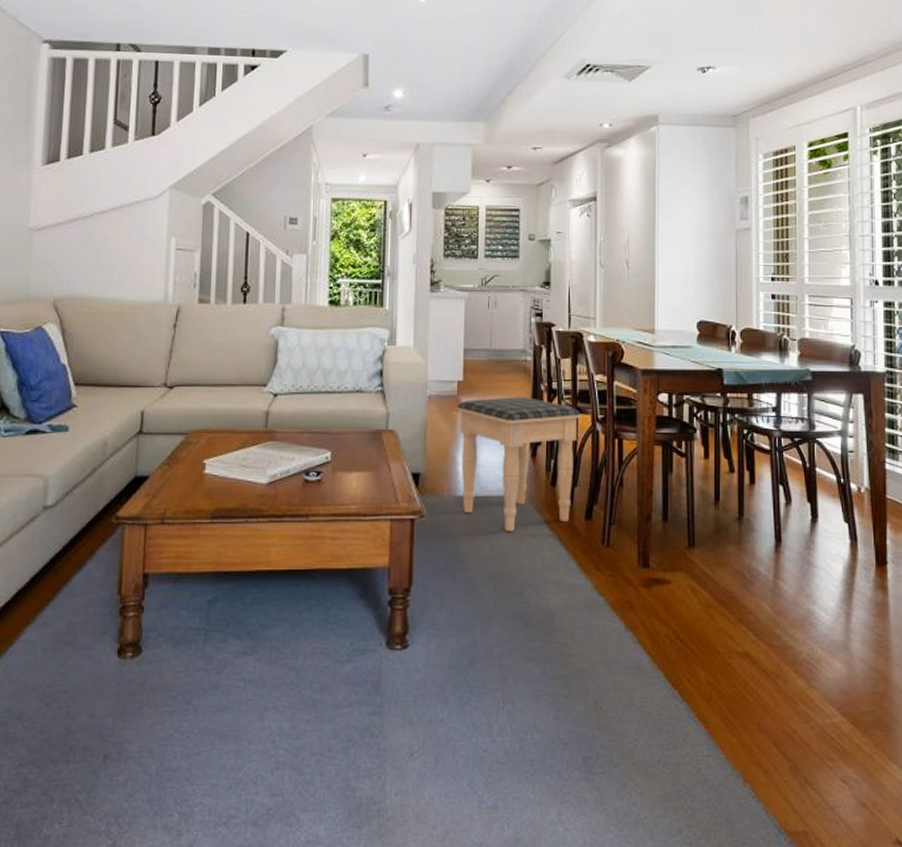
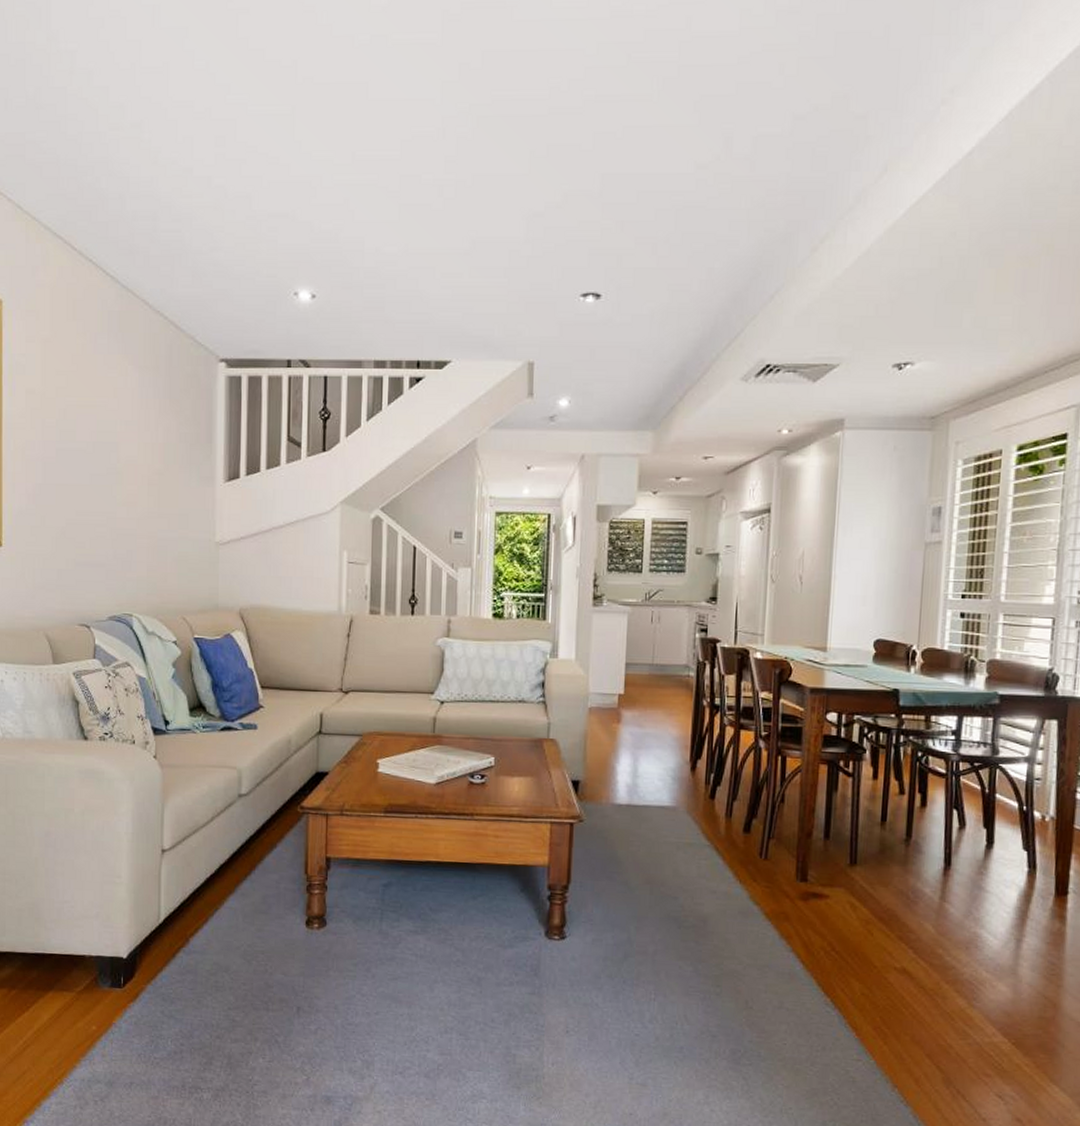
footstool: present [457,397,581,531] -> none [617,711,744,840]

